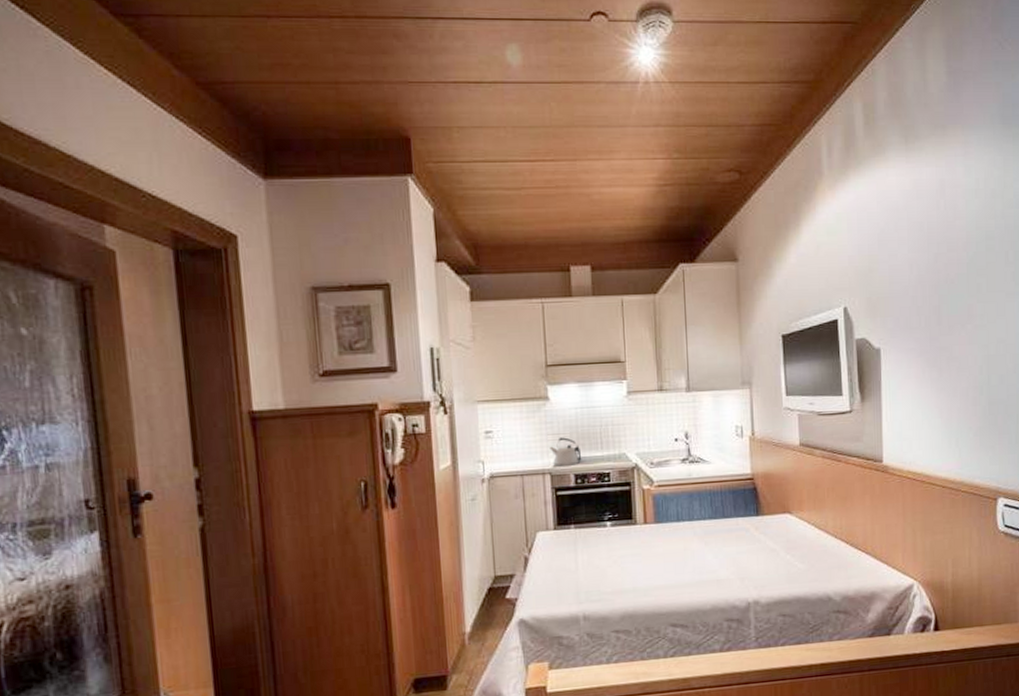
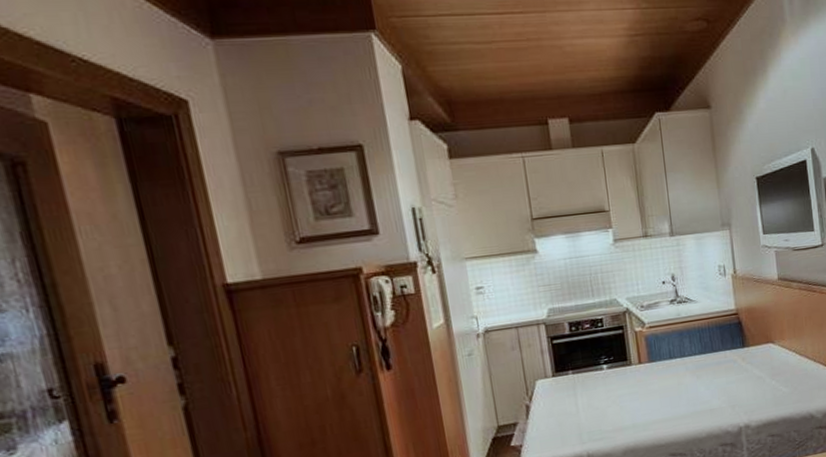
kettle: present [549,437,582,467] -> none [542,288,575,317]

